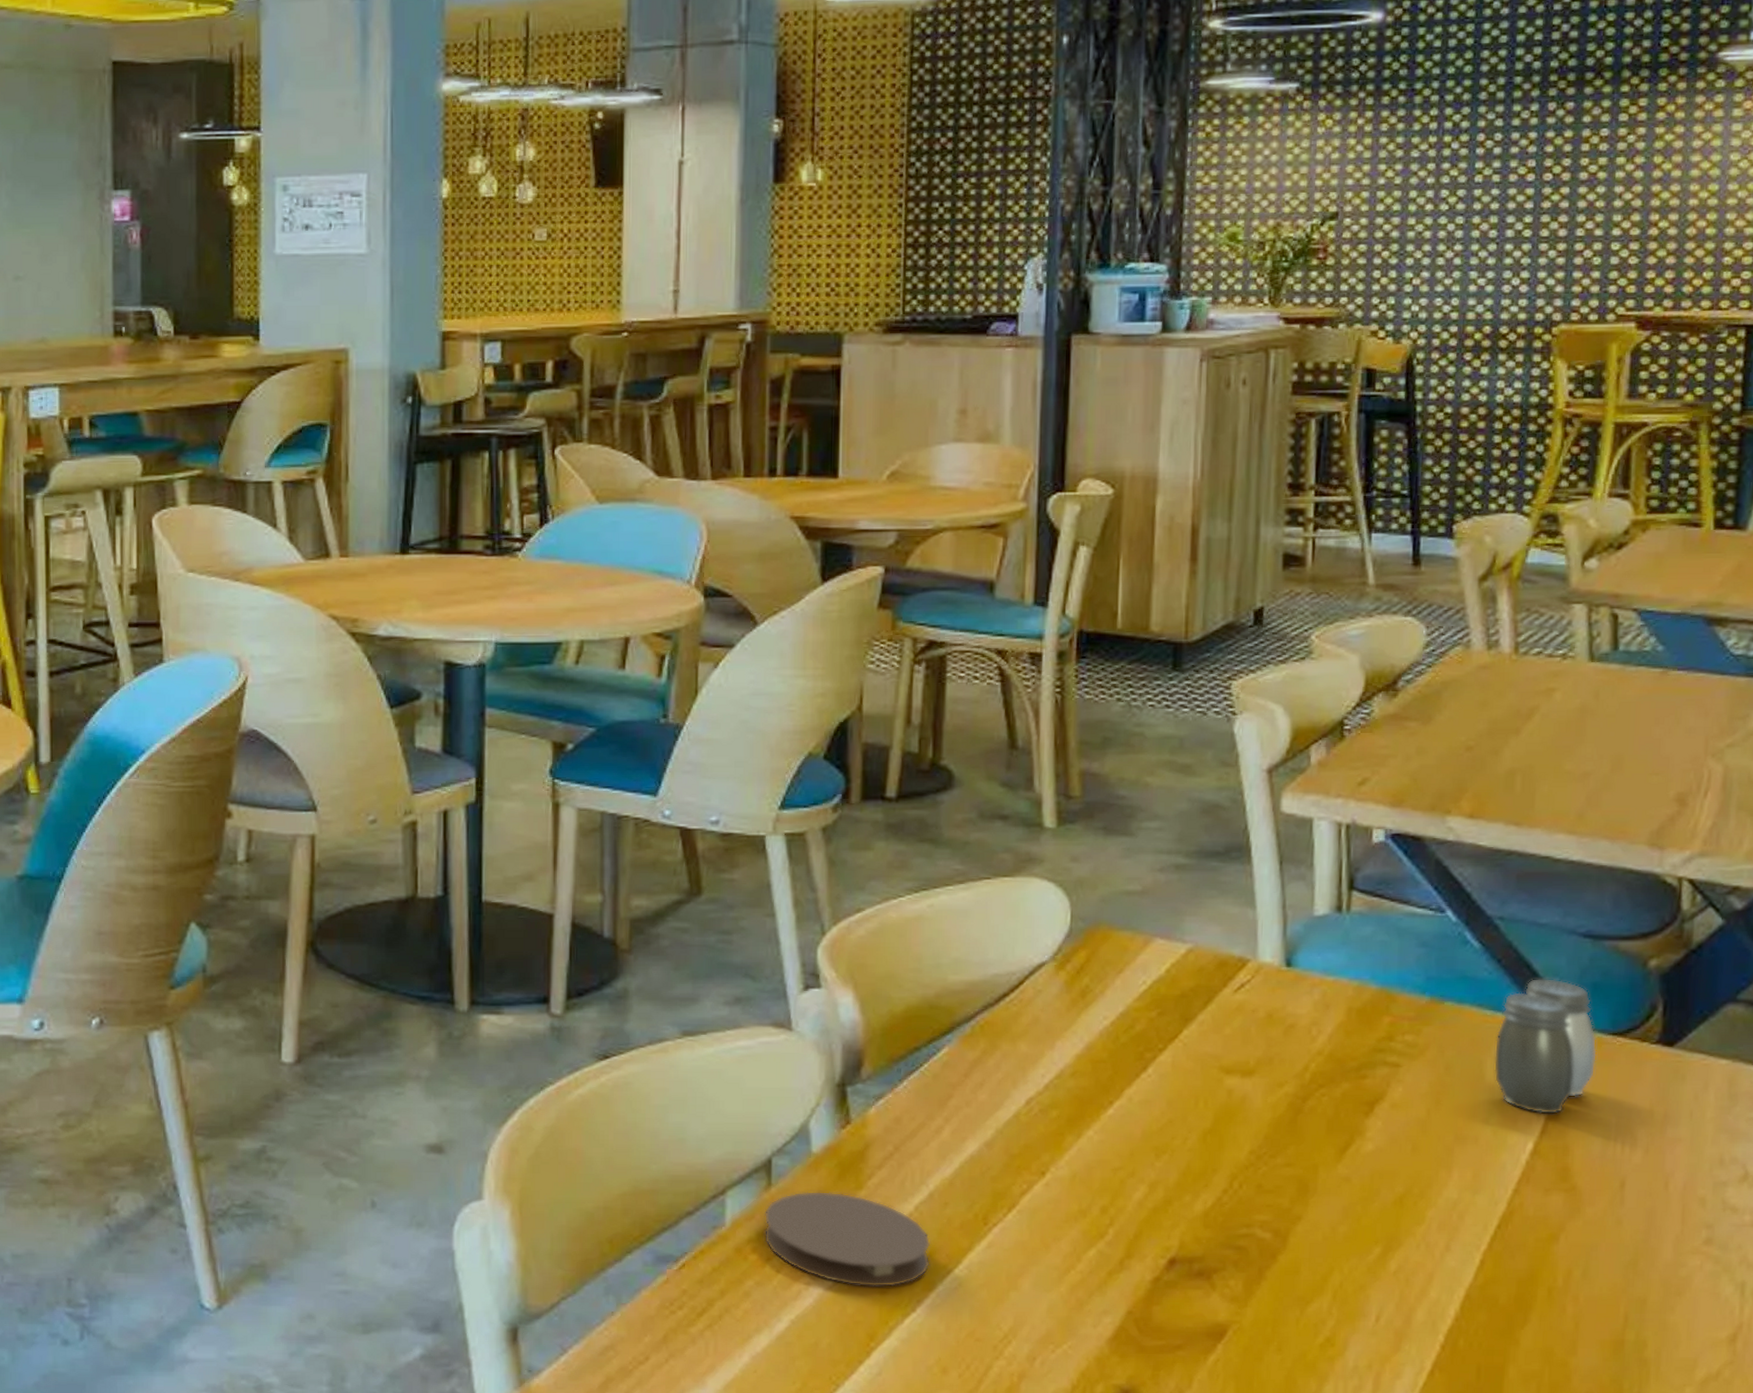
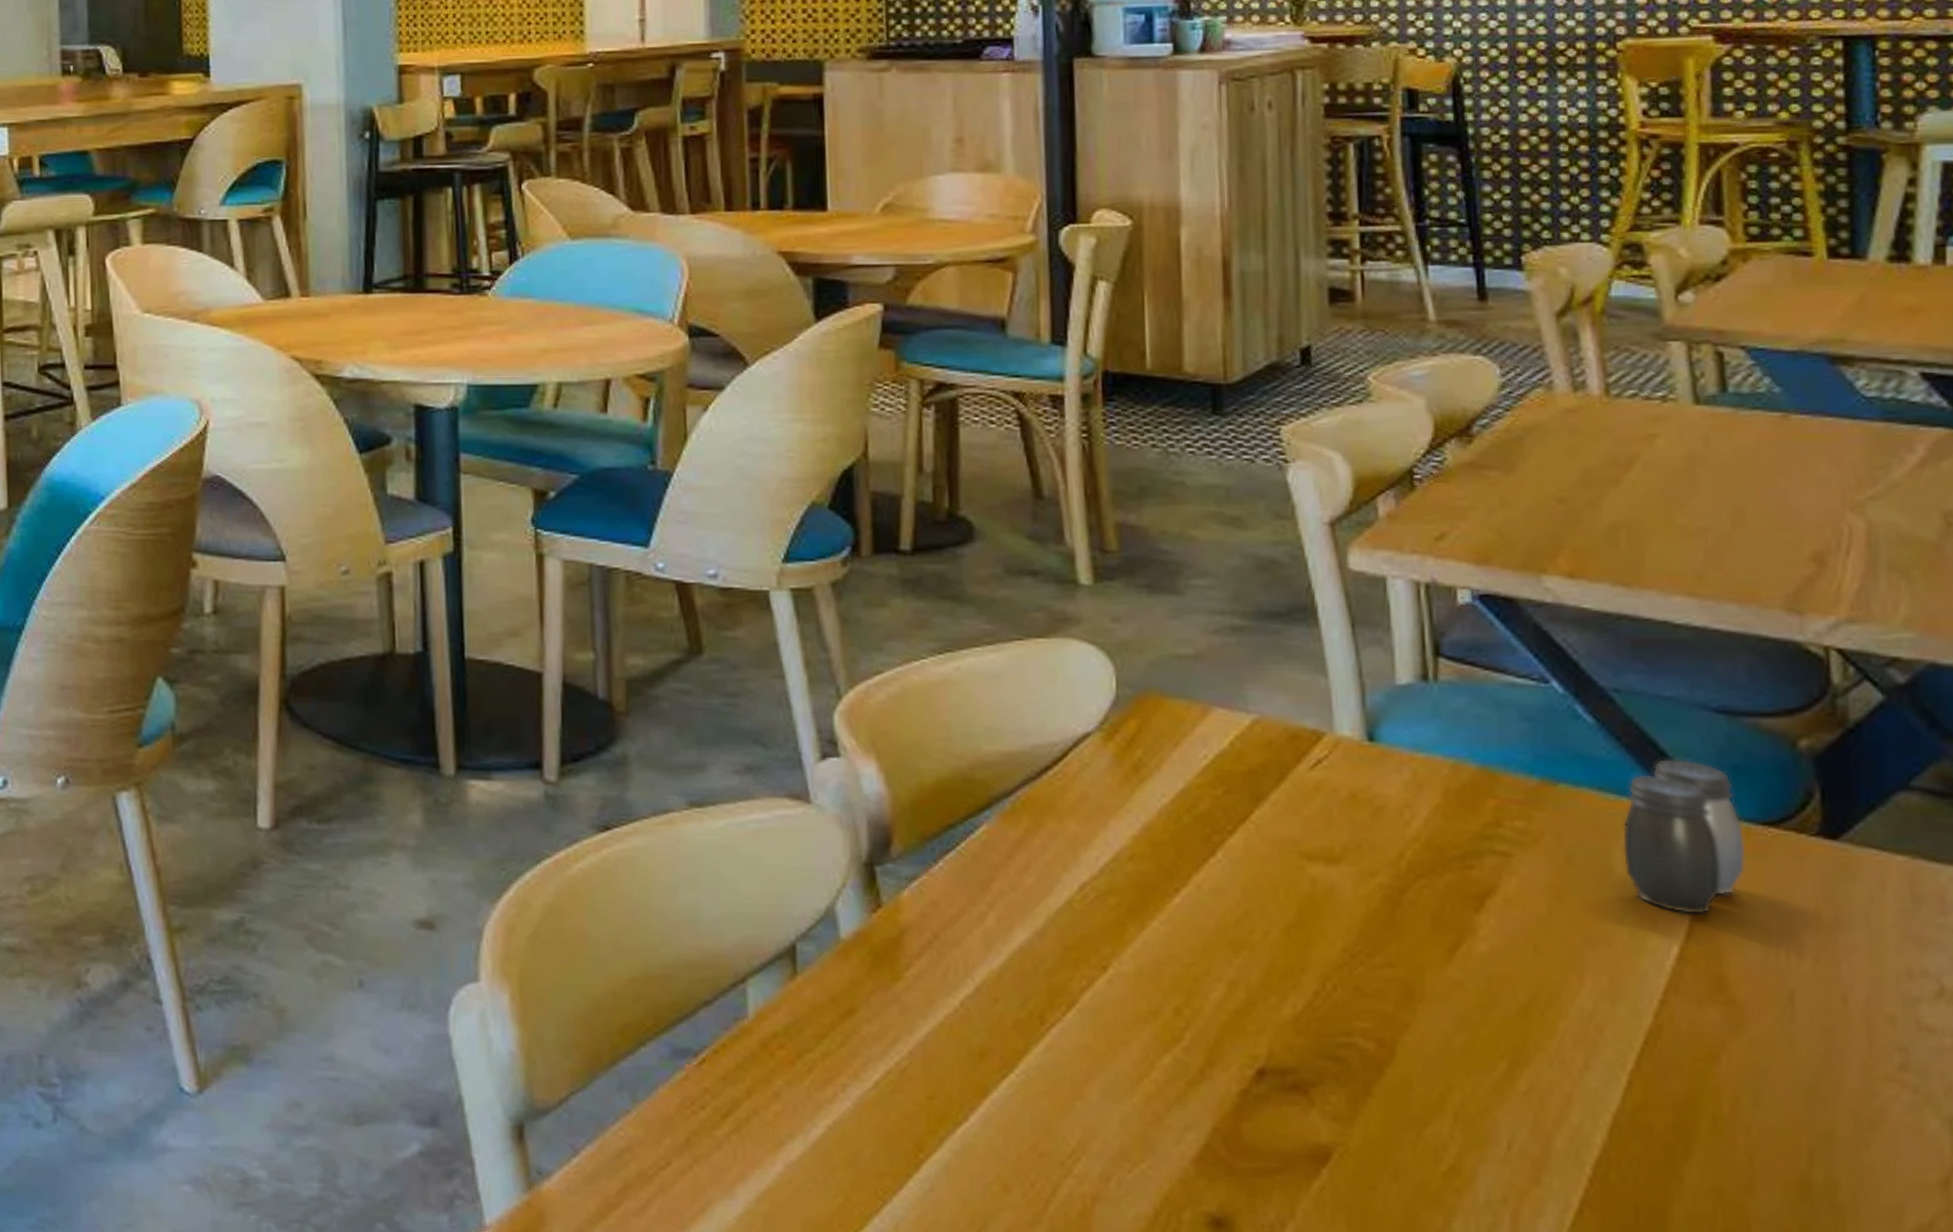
coaster: present [763,1191,931,1288] -> none [790,981,982,1092]

